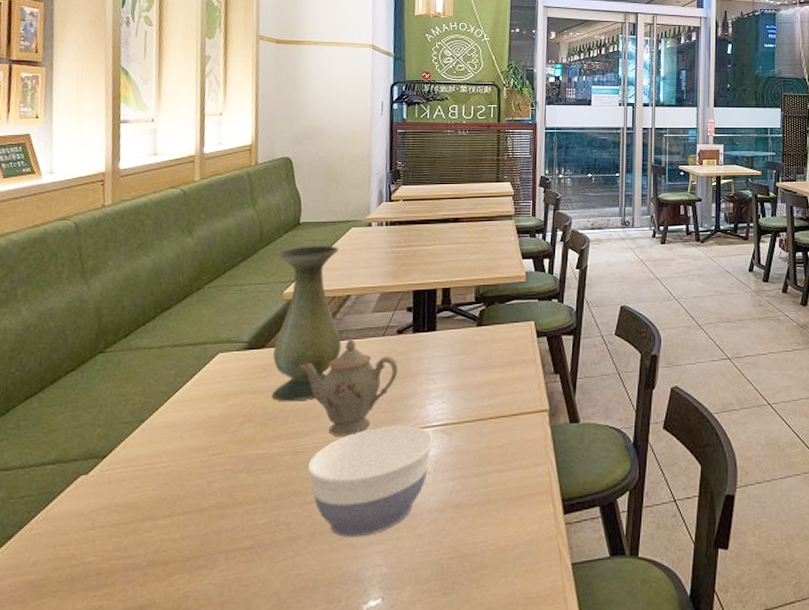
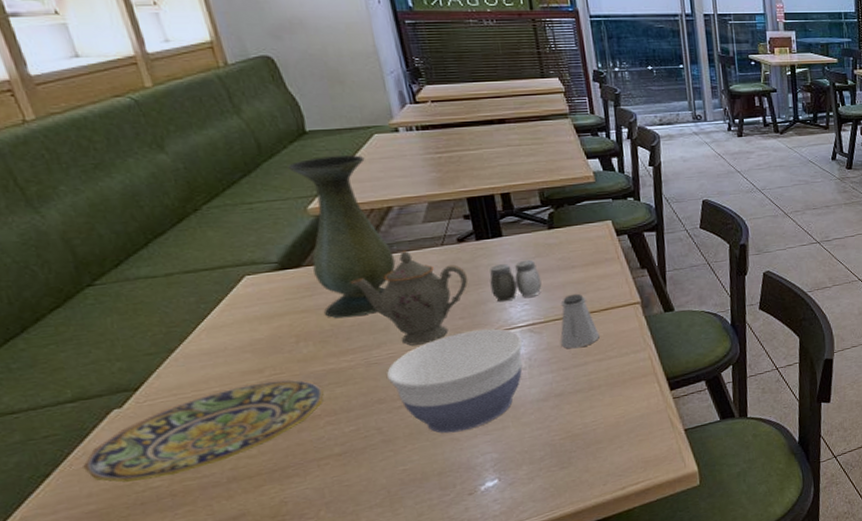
plate: none [39,461,252,554] -> present [83,379,325,483]
salt and pepper shaker: none [416,356,462,398] -> present [490,259,542,302]
saltshaker: none [467,395,505,455] -> present [560,293,599,349]

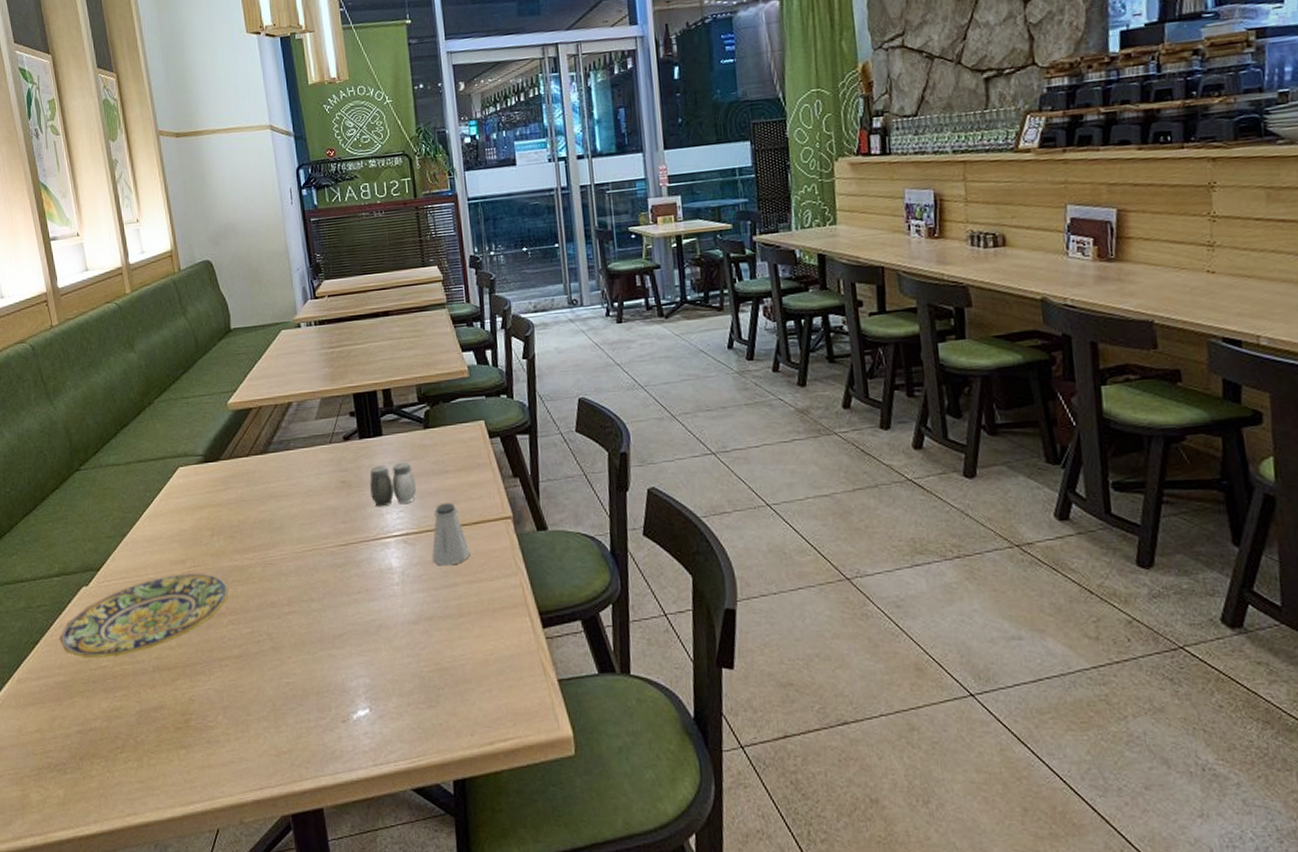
vase: present [287,155,396,318] -> none [215,351,292,514]
teapot: present [351,250,468,346] -> none [256,447,351,548]
bowl: present [386,328,523,434] -> none [278,536,397,648]

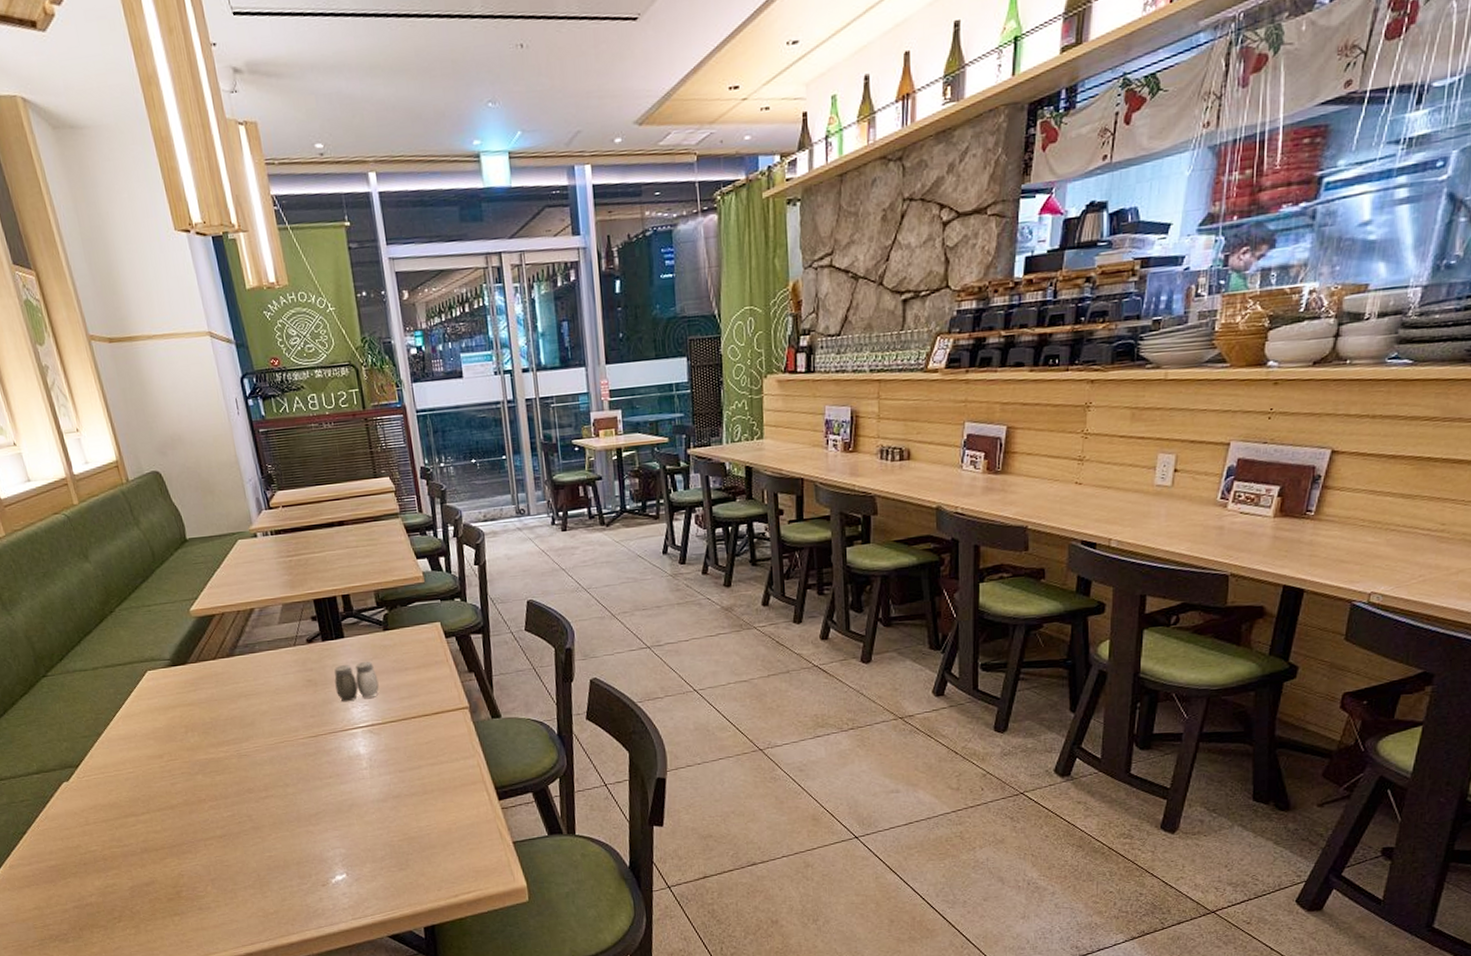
plate: present [59,573,230,658] -> none [46,765,208,844]
saltshaker: present [432,502,470,566] -> none [396,696,432,751]

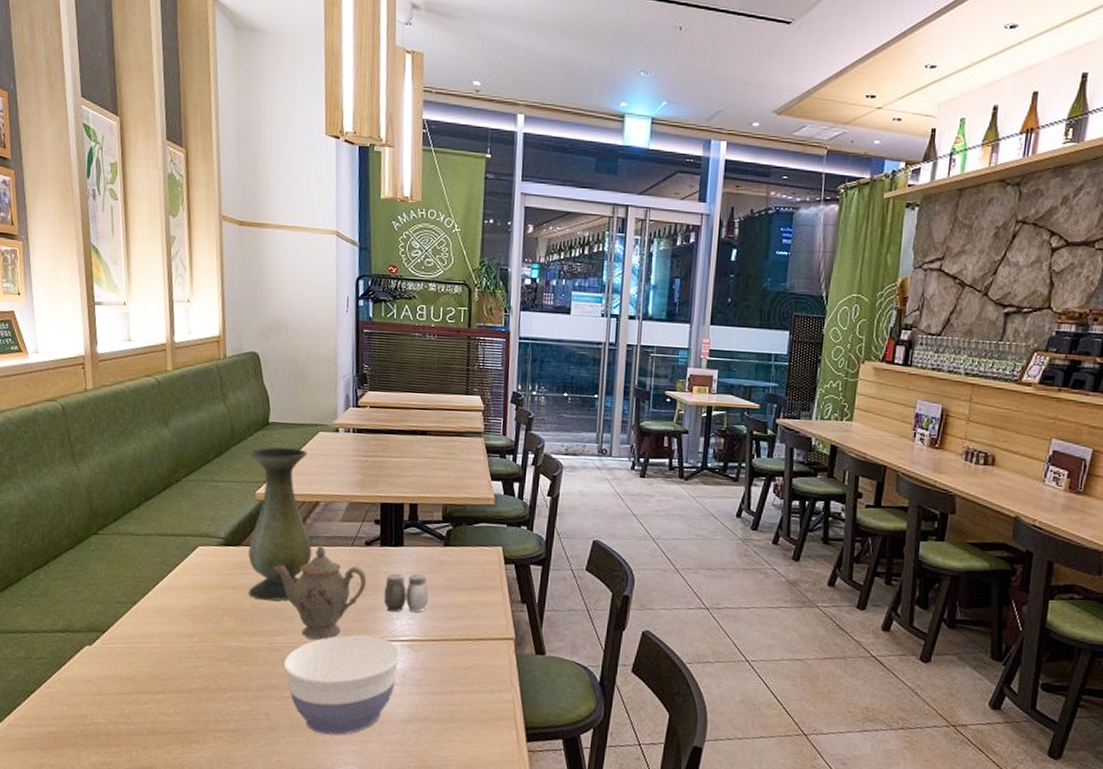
vase: none [174,560,258,712] -> present [248,447,312,601]
teapot: none [225,650,317,740] -> present [274,545,367,640]
bowl: none [254,728,364,826] -> present [283,635,401,736]

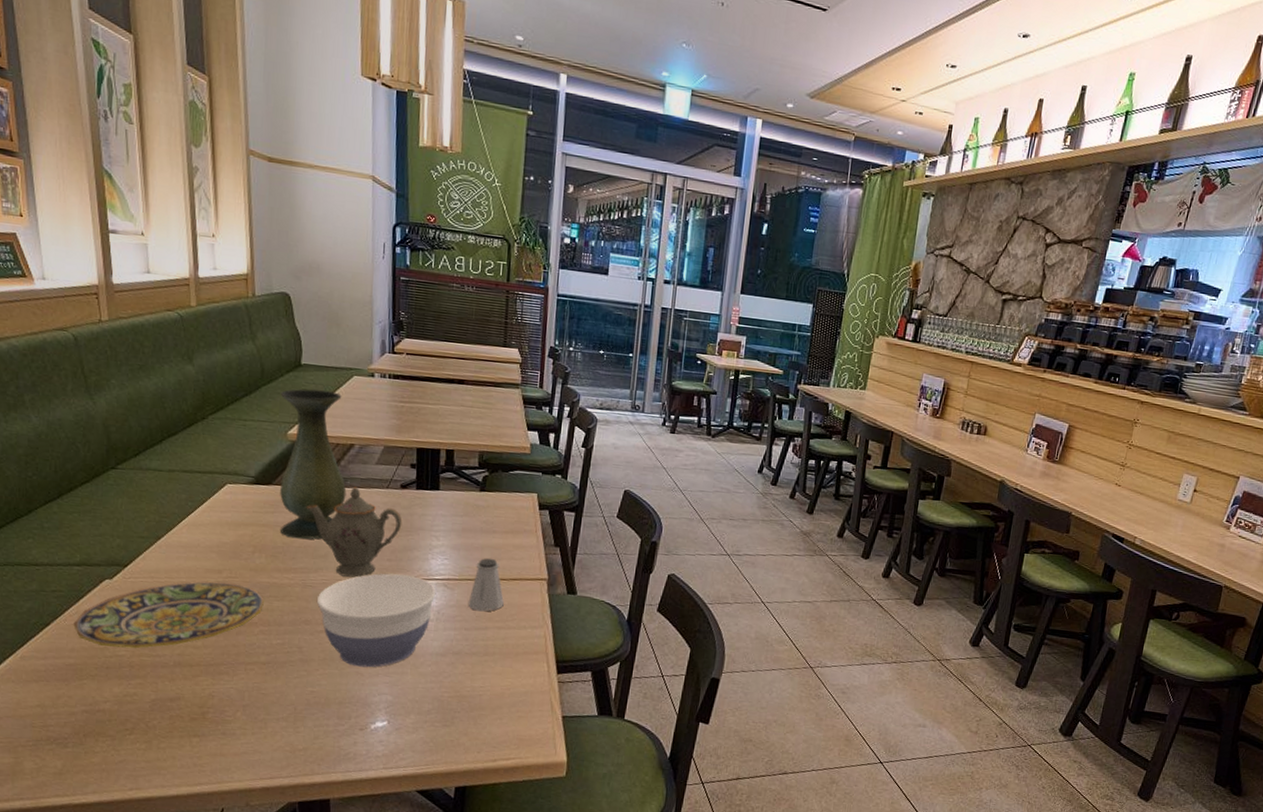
plate: none [56,646,234,716] -> present [73,581,265,649]
salt and pepper shaker: present [384,573,429,613] -> none [419,516,464,553]
saltshaker: none [433,616,470,675] -> present [468,558,504,612]

